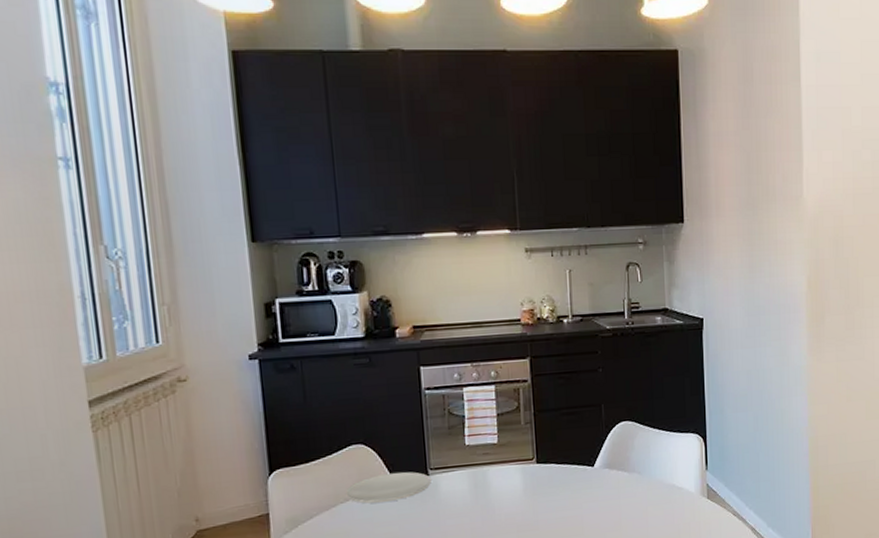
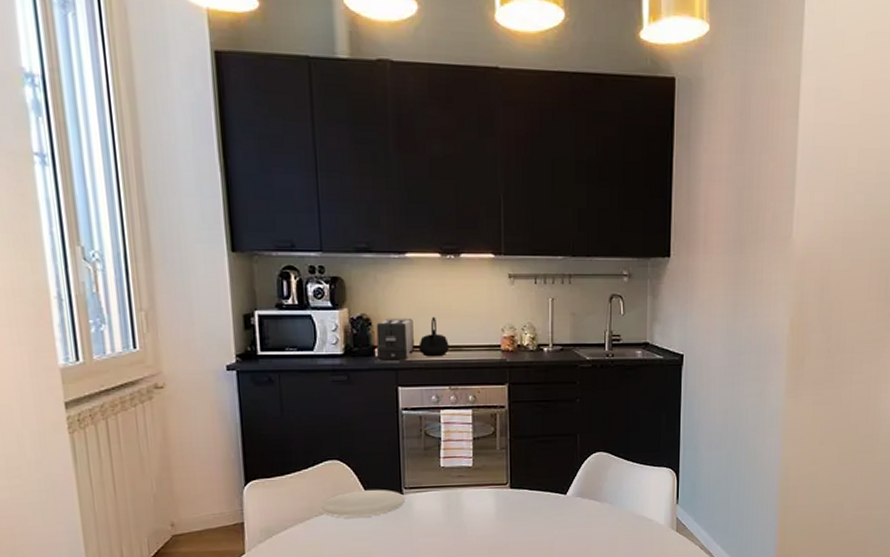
toaster: none [396,297,435,341] -> present [376,318,414,361]
kettle: none [439,294,471,335] -> present [419,316,450,357]

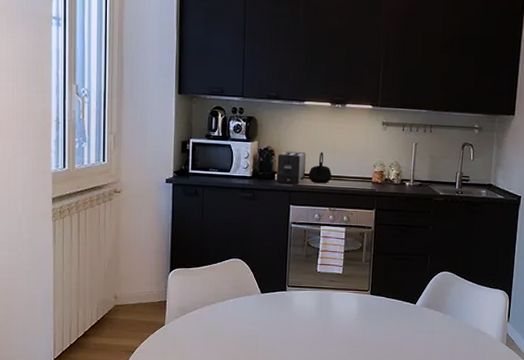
plate: present [320,489,405,519] -> none [223,284,288,307]

